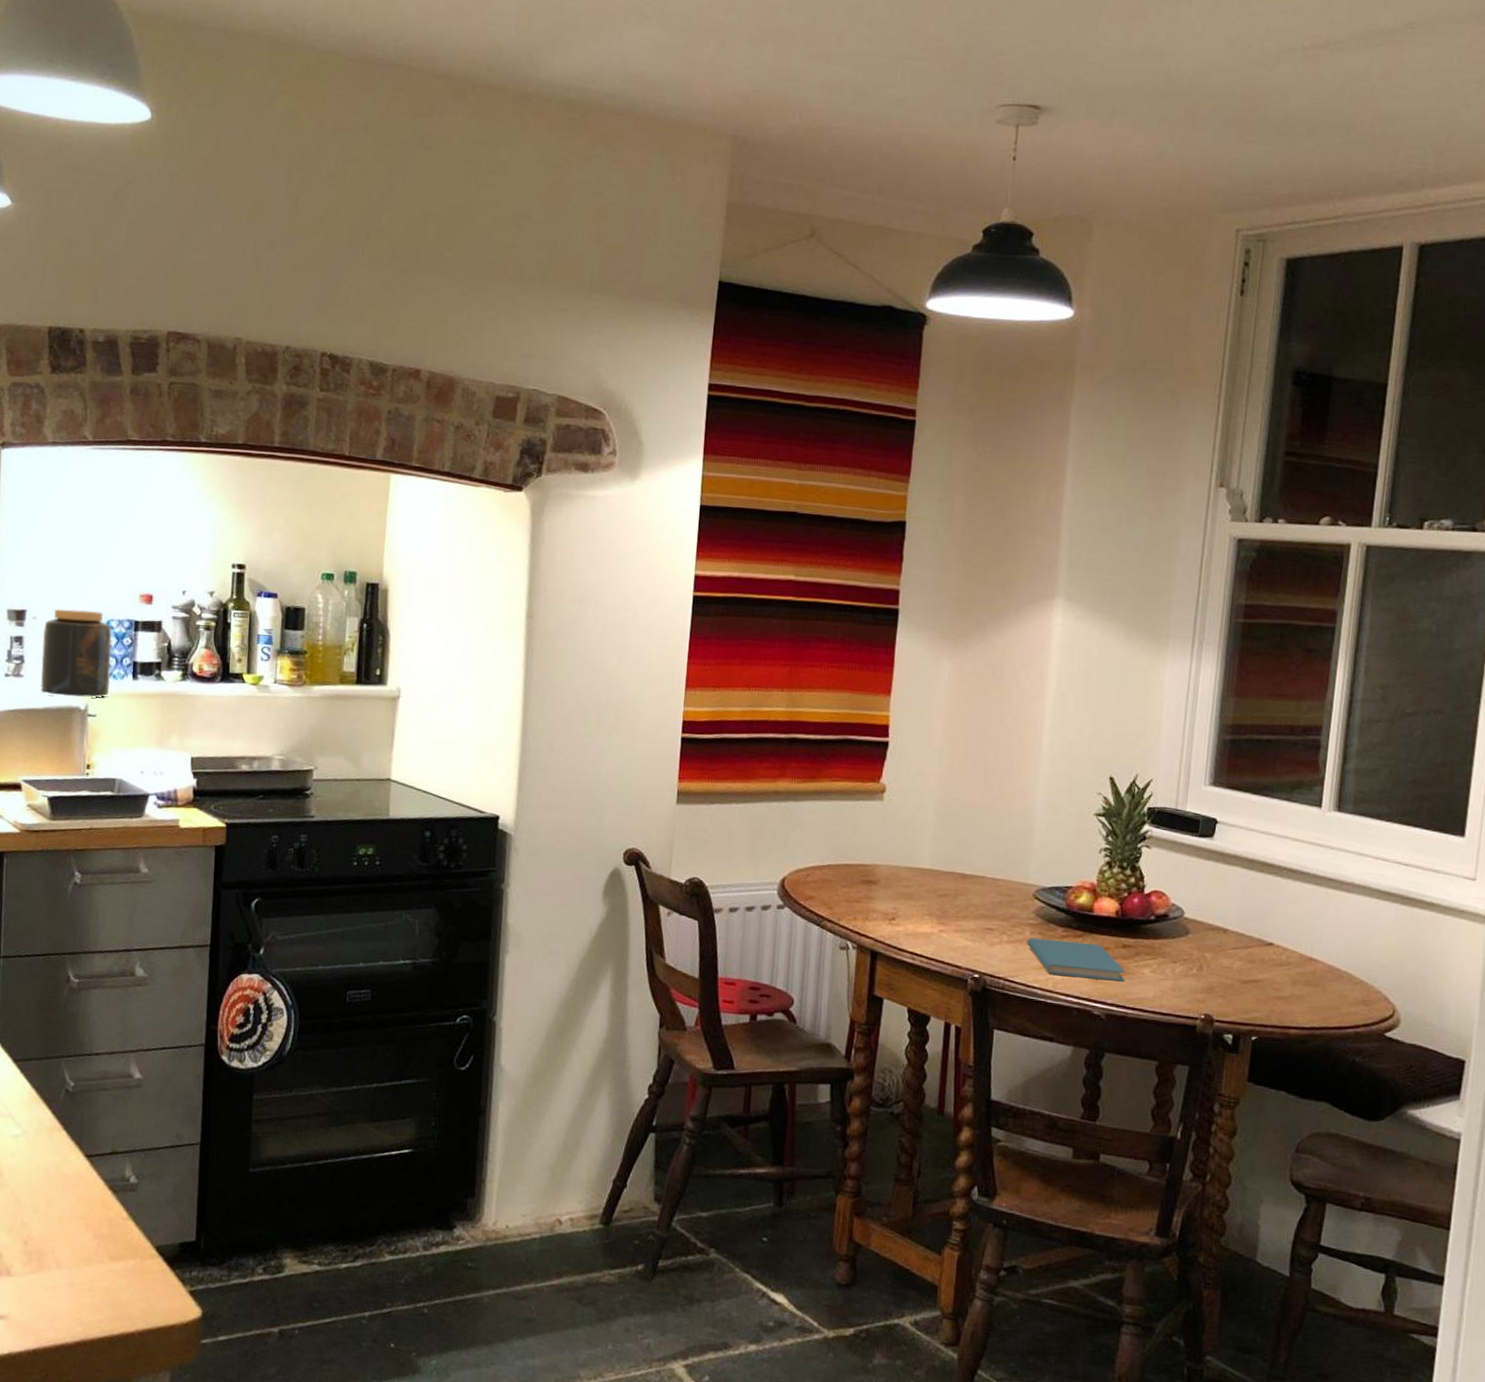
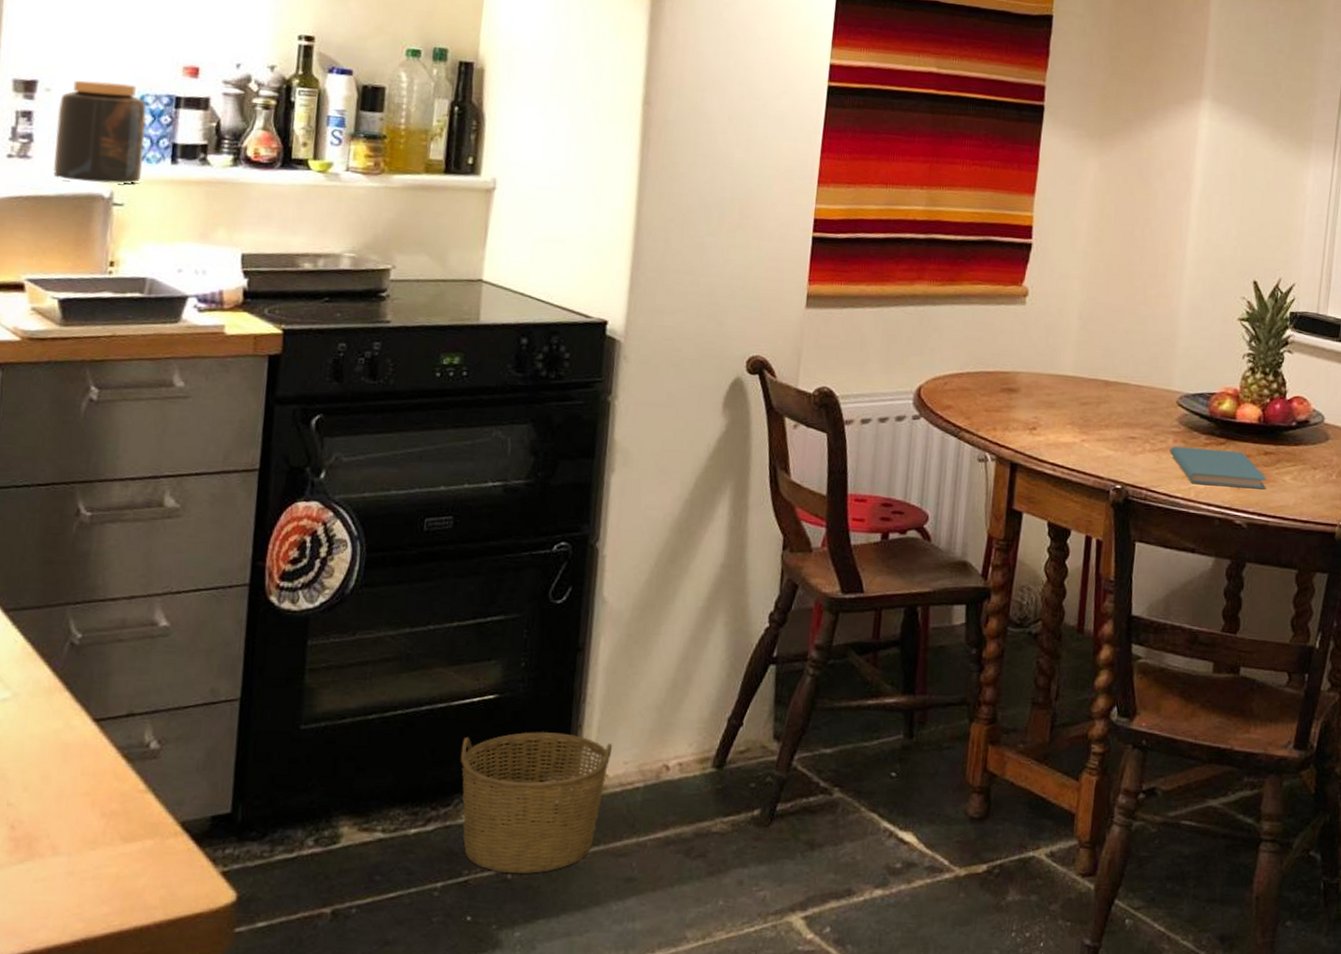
basket: none [381,1184,512,1310] -> present [460,731,613,874]

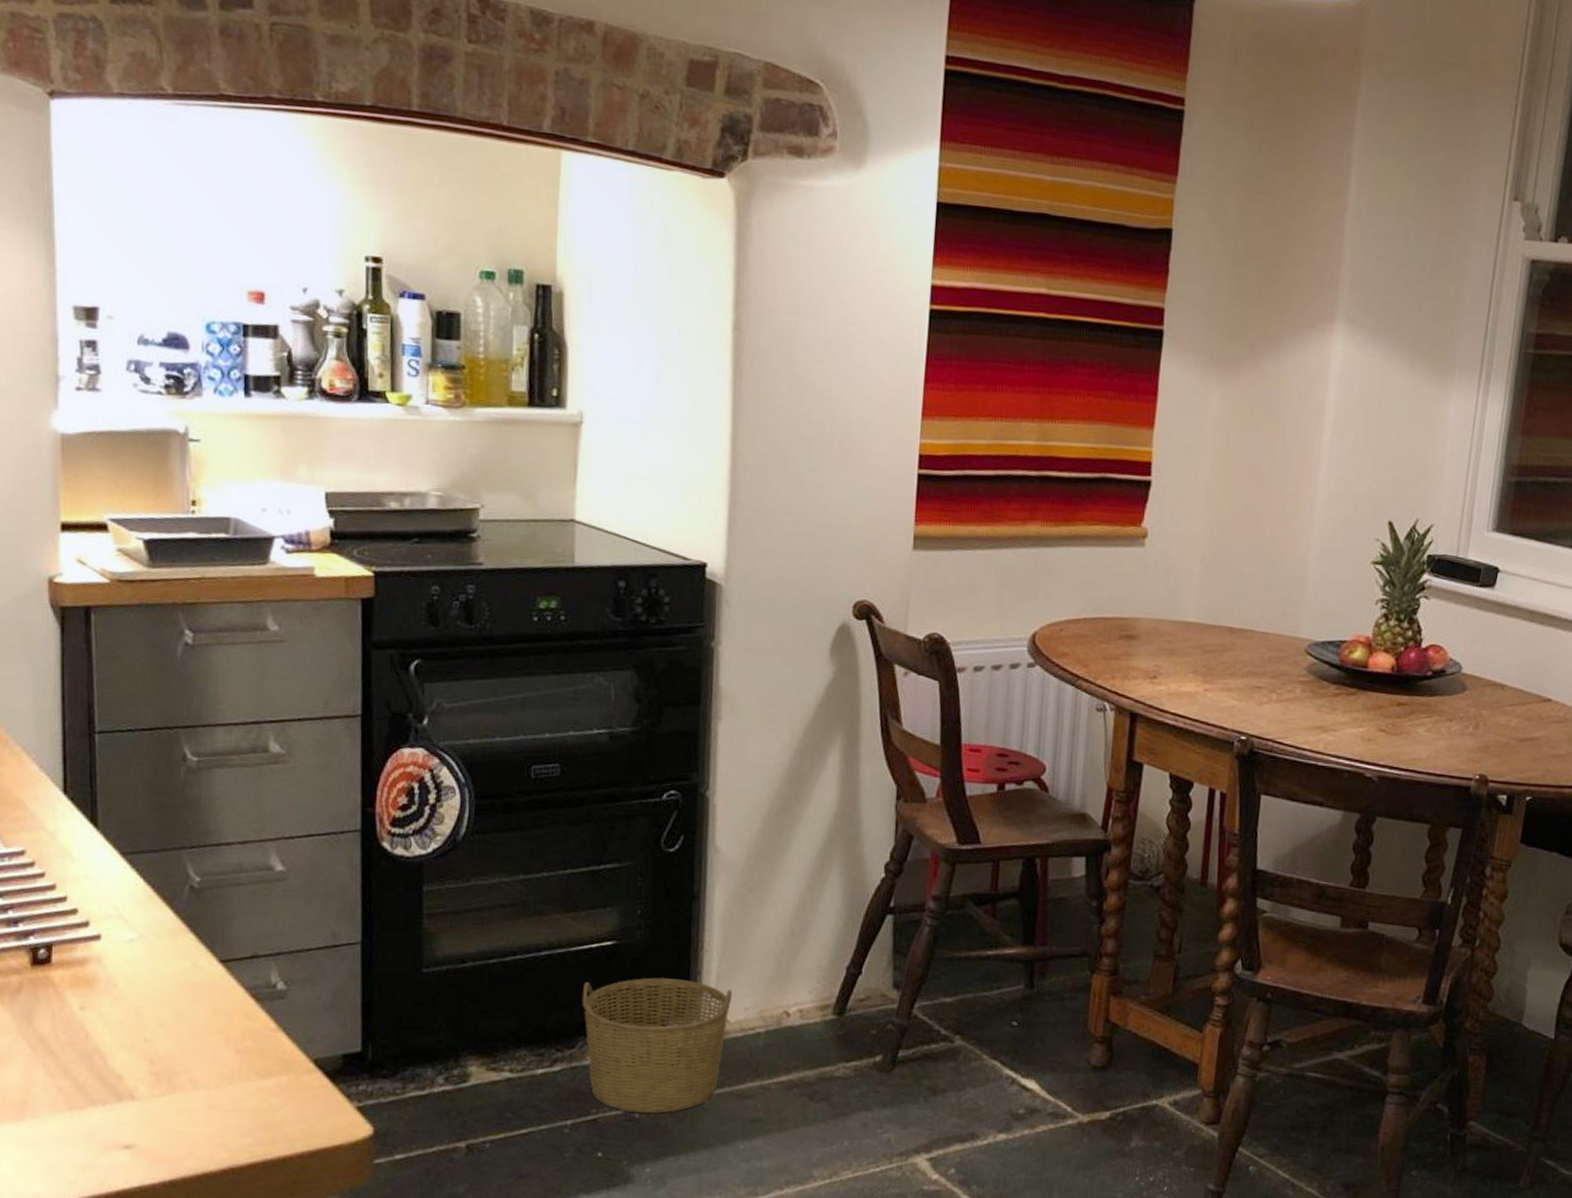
jar: present [53,80,147,184] -> none [123,307,215,418]
book: present [1169,446,1268,490] -> none [1297,696,1401,742]

